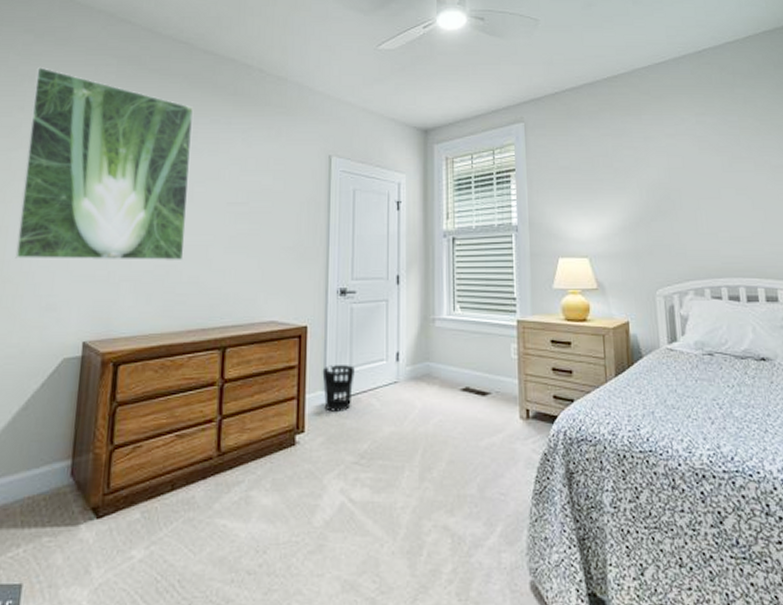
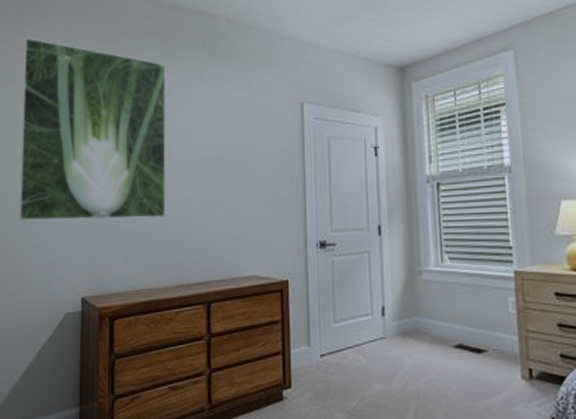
wastebasket: present [322,365,355,412] -> none [306,320,339,368]

